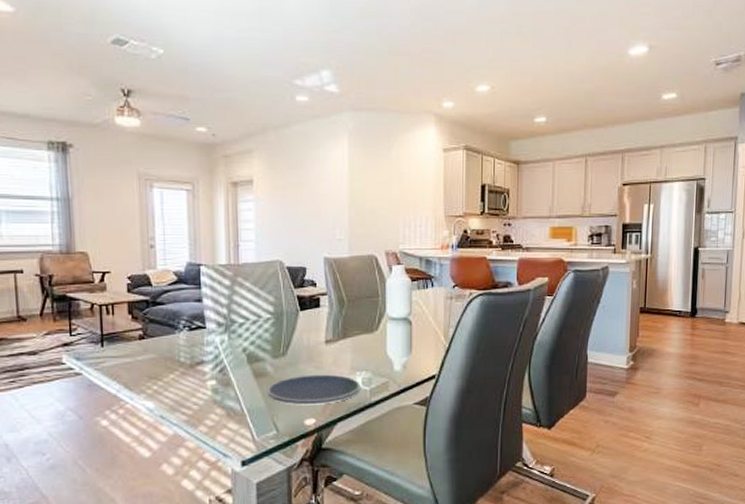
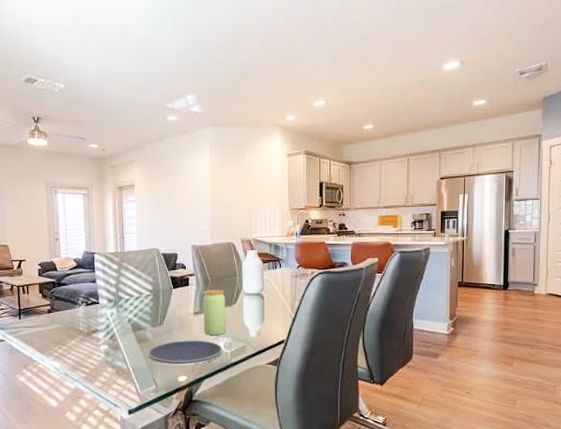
jar: none [336,313,366,368] -> present [202,290,227,335]

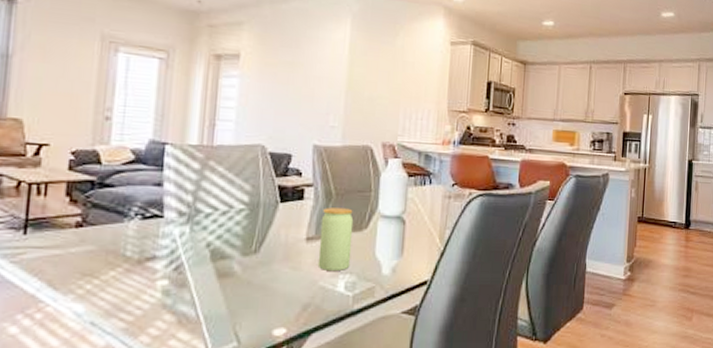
plate: present [148,340,223,365] -> none [230,276,343,312]

